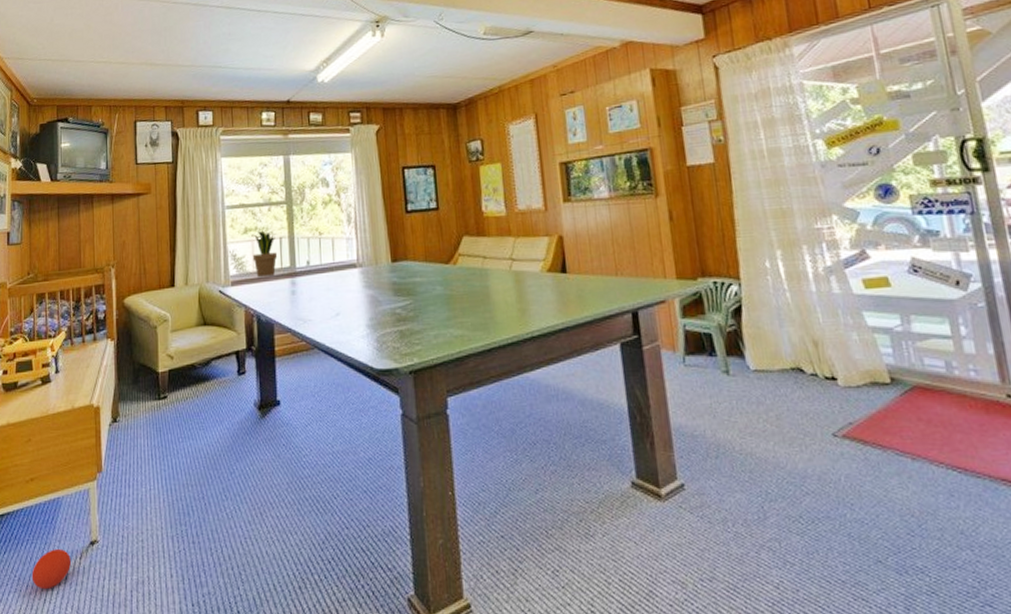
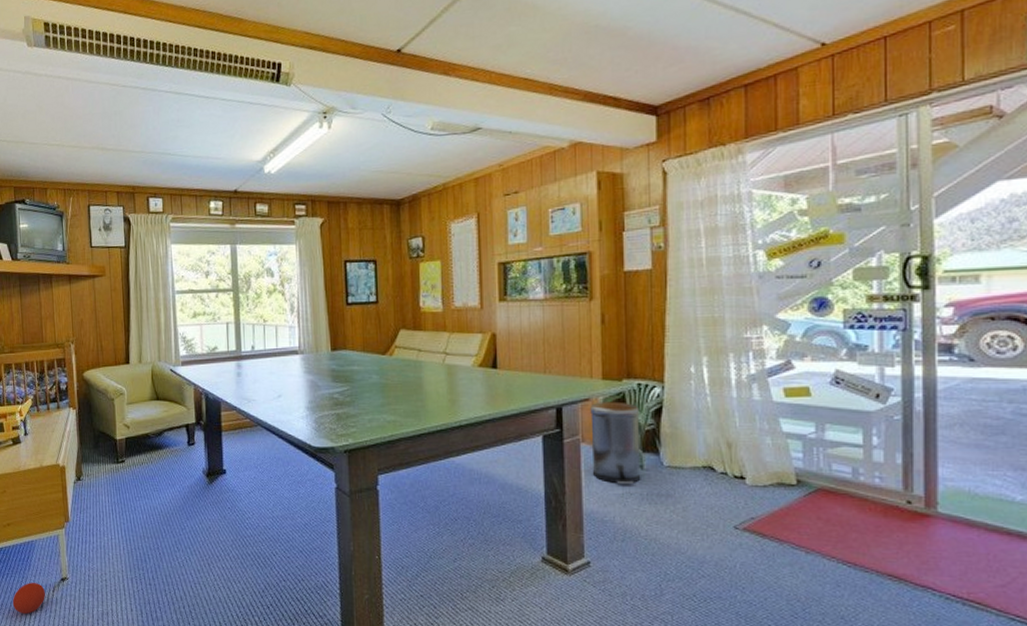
potted plant: present [251,230,278,278] -> none [200,315,225,359]
pedal bin: none [667,302,727,394] -> present [590,401,640,485]

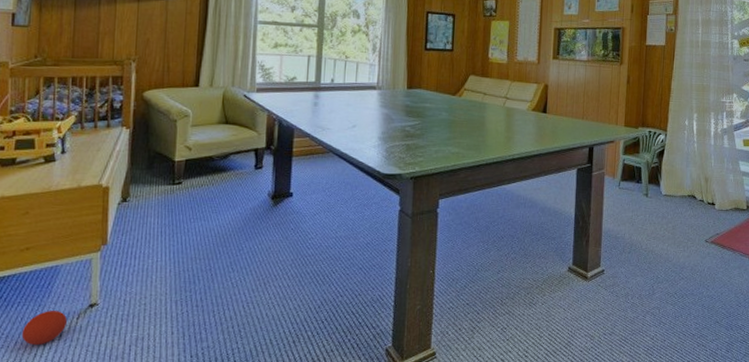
pedal bin: present [590,401,640,485] -> none [612,144,649,209]

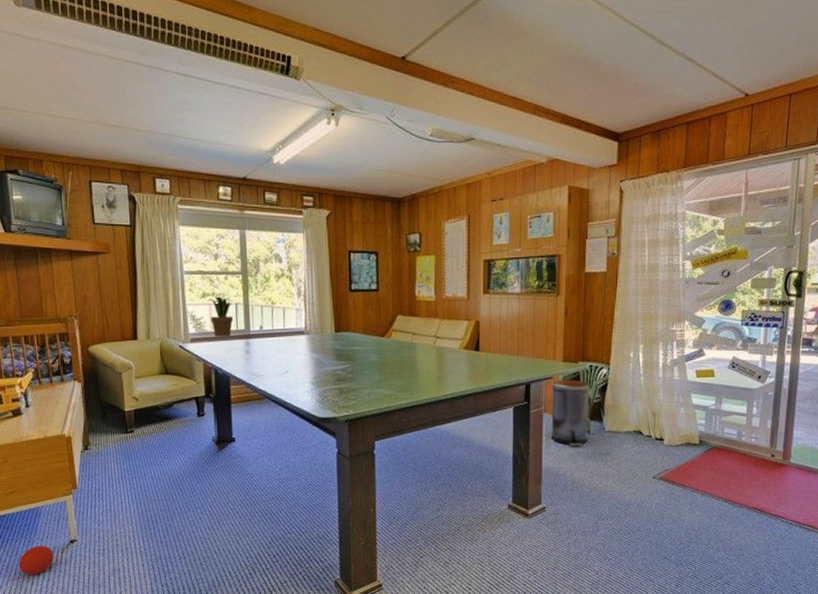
potted plant: none [280,47,306,89] -> present [209,296,234,337]
pedal bin: none [612,144,649,209] -> present [552,379,590,446]

